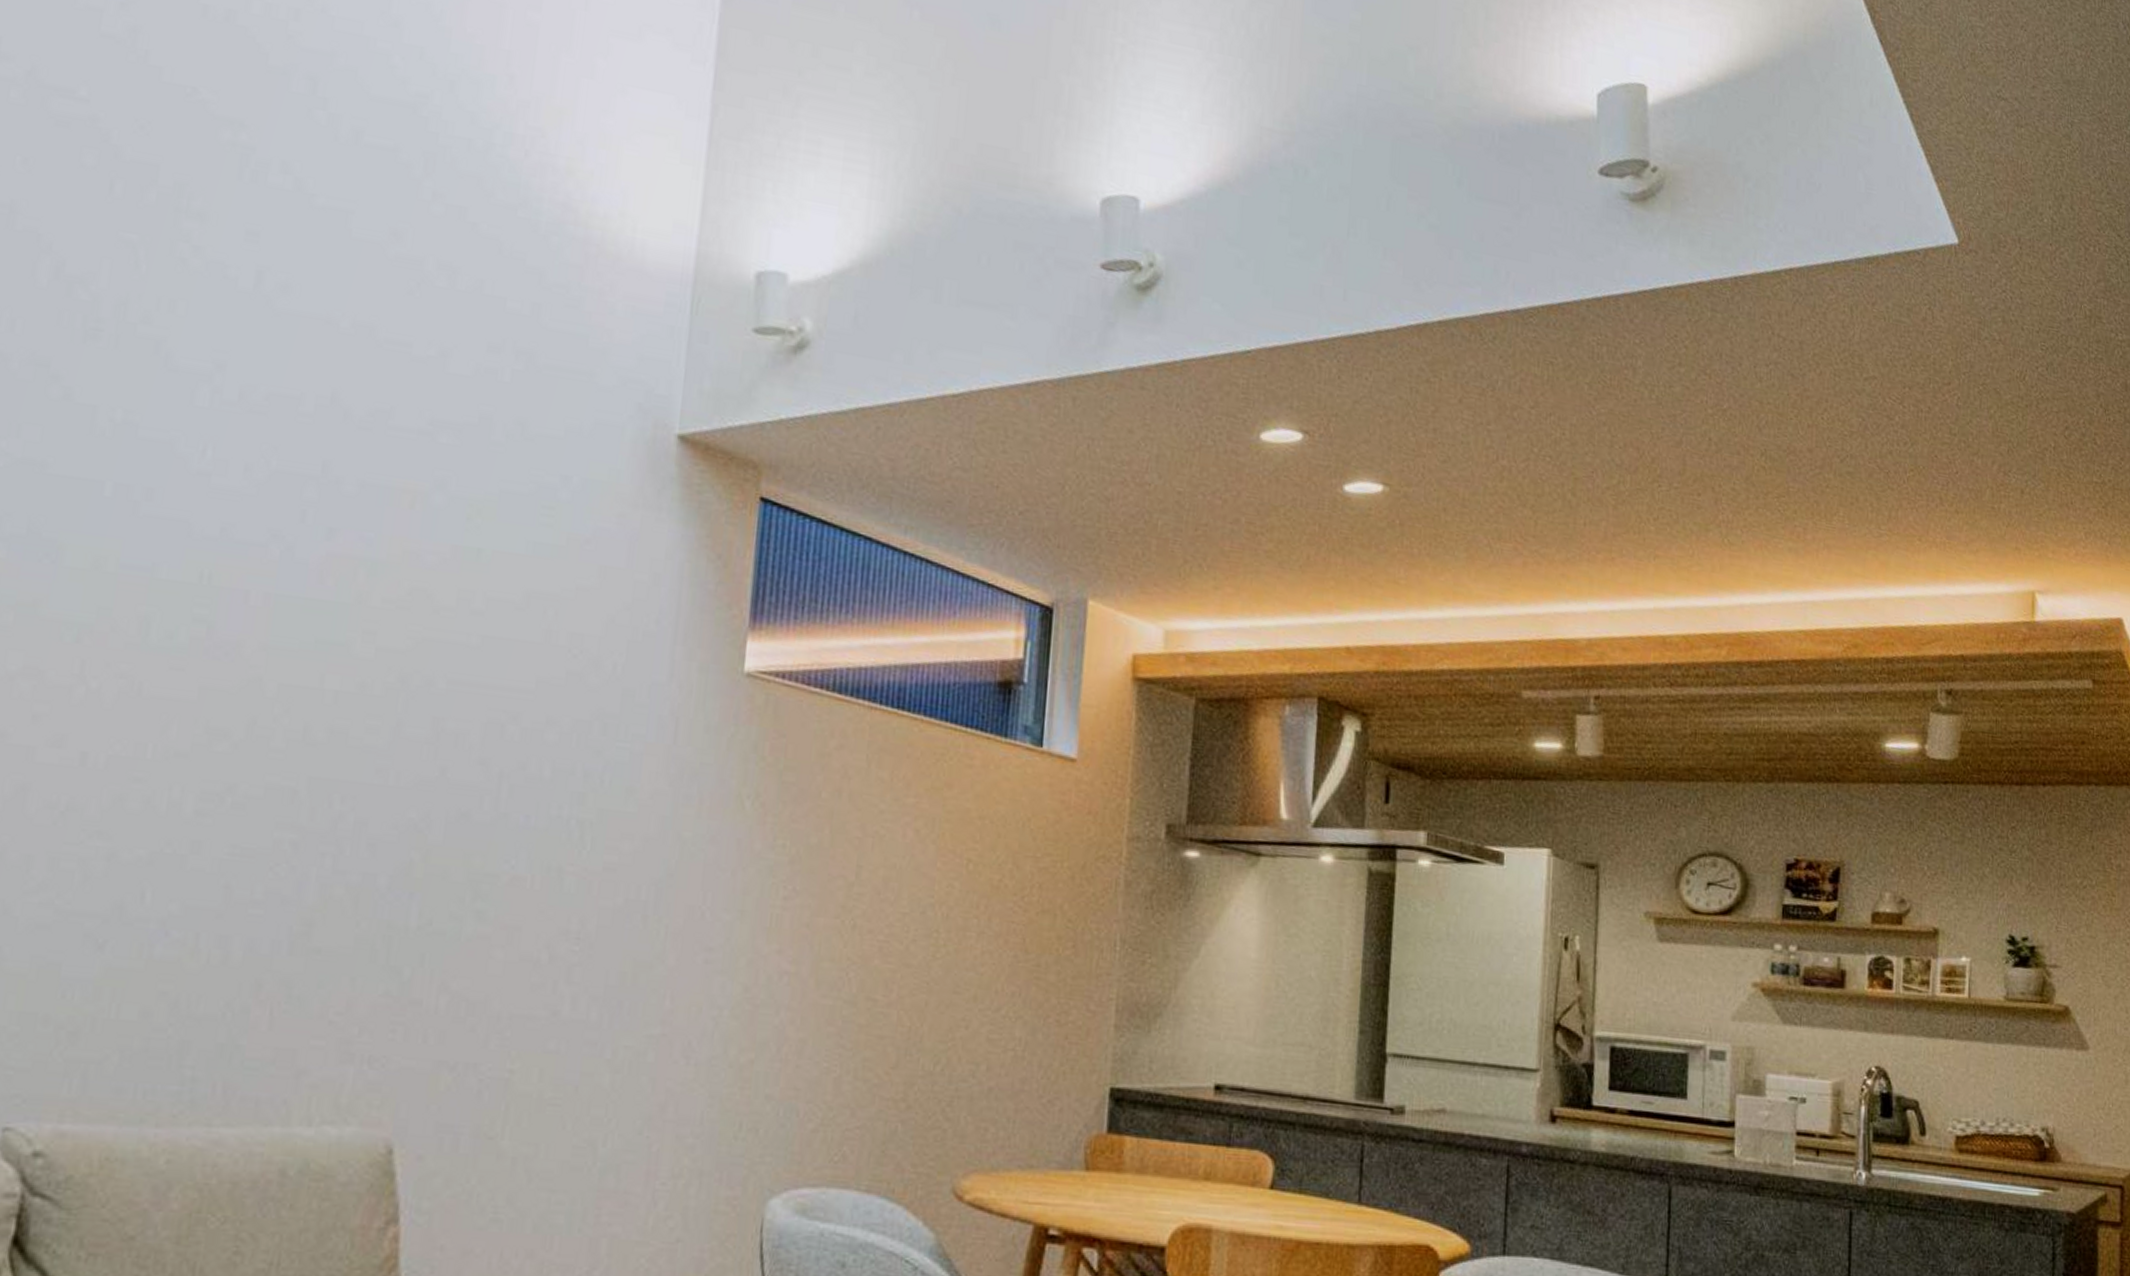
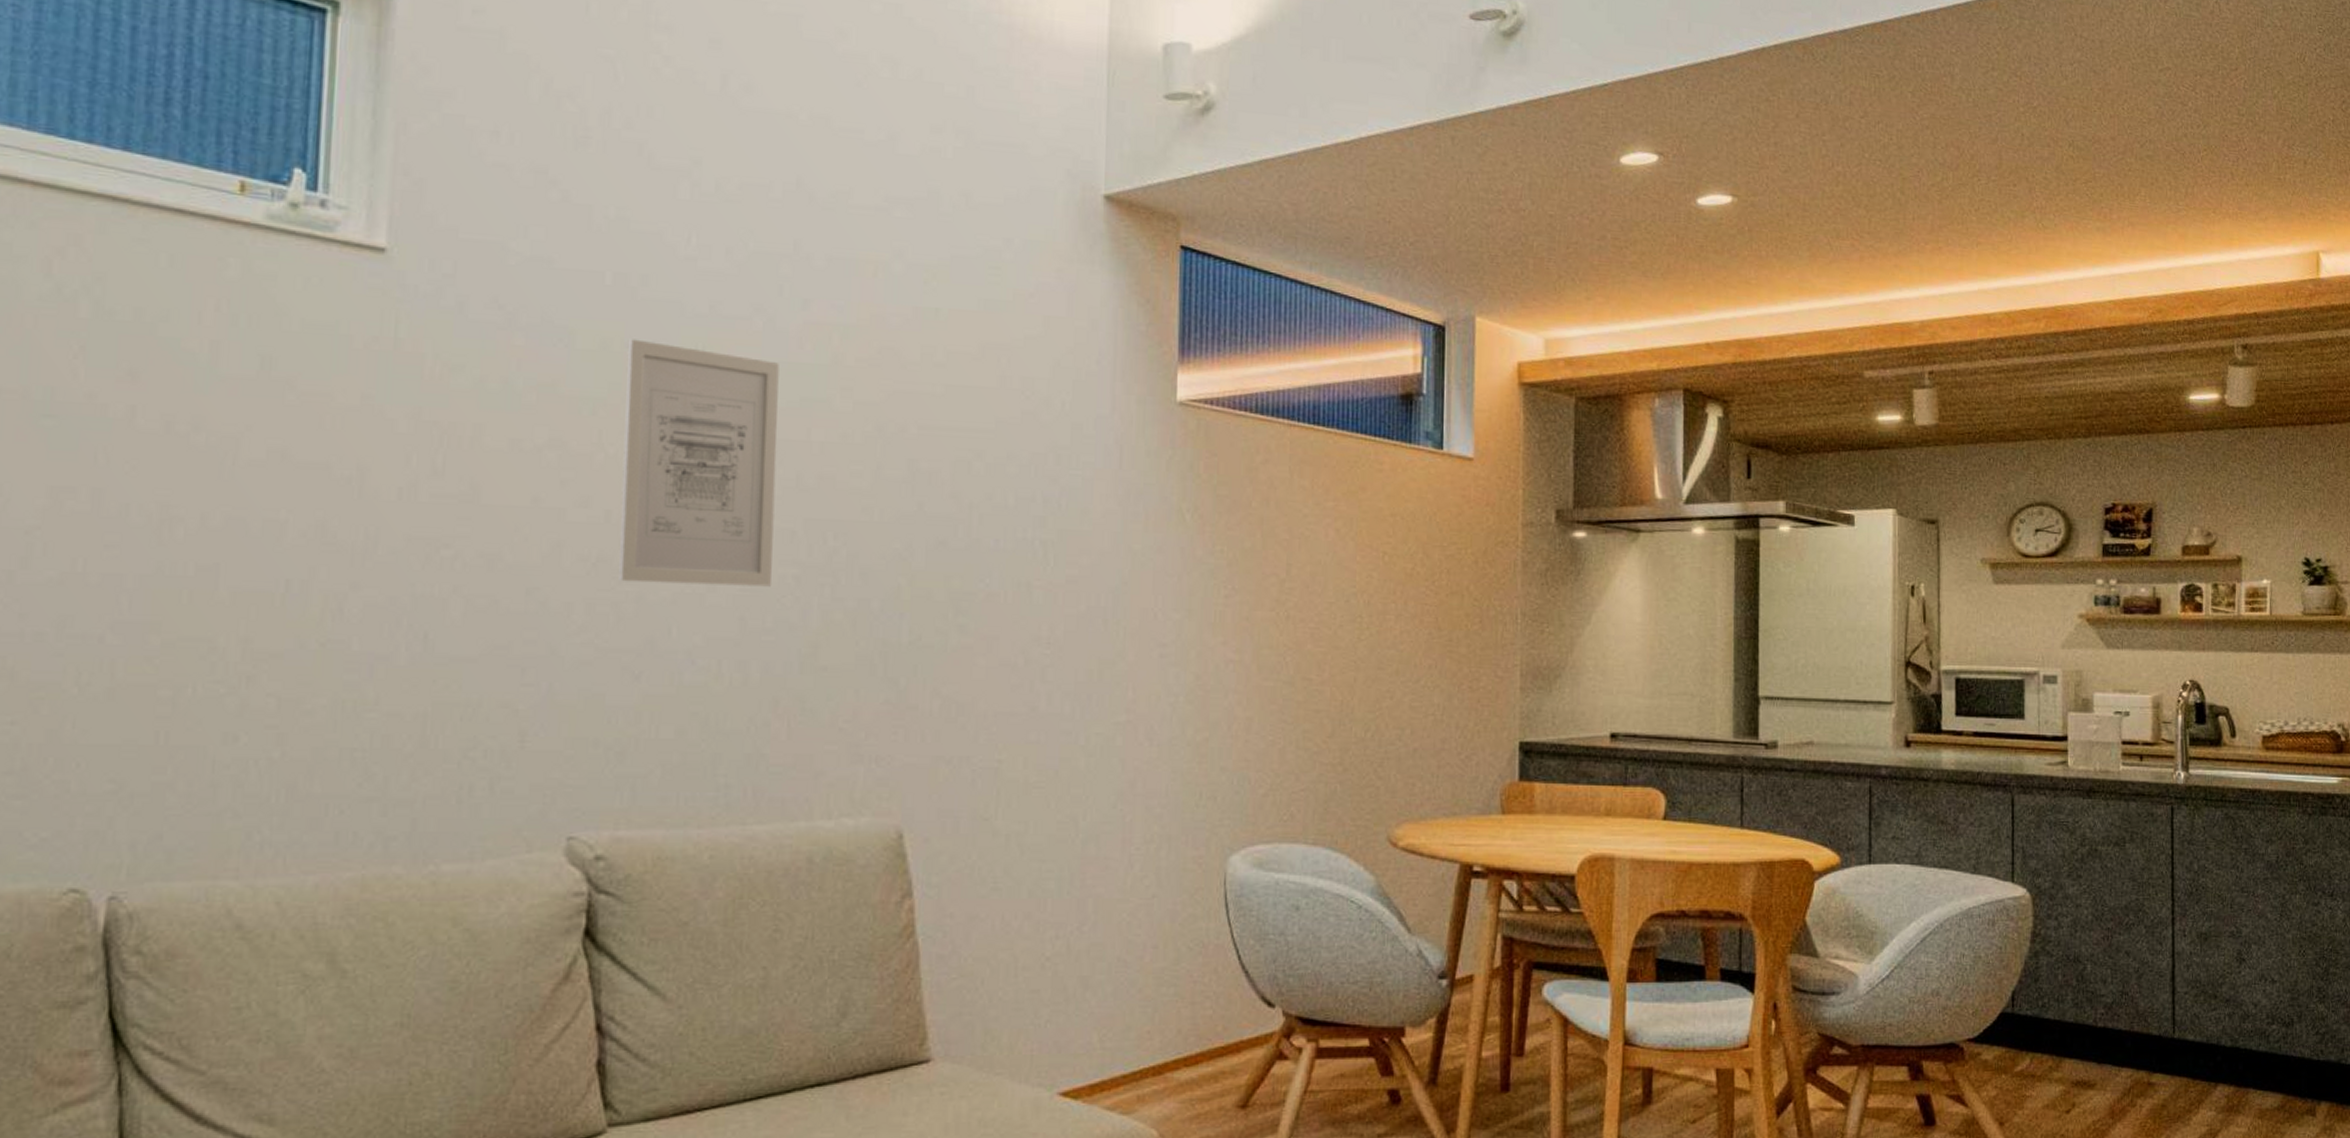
wall art: none [89,559,295,853] -> present [619,339,779,587]

